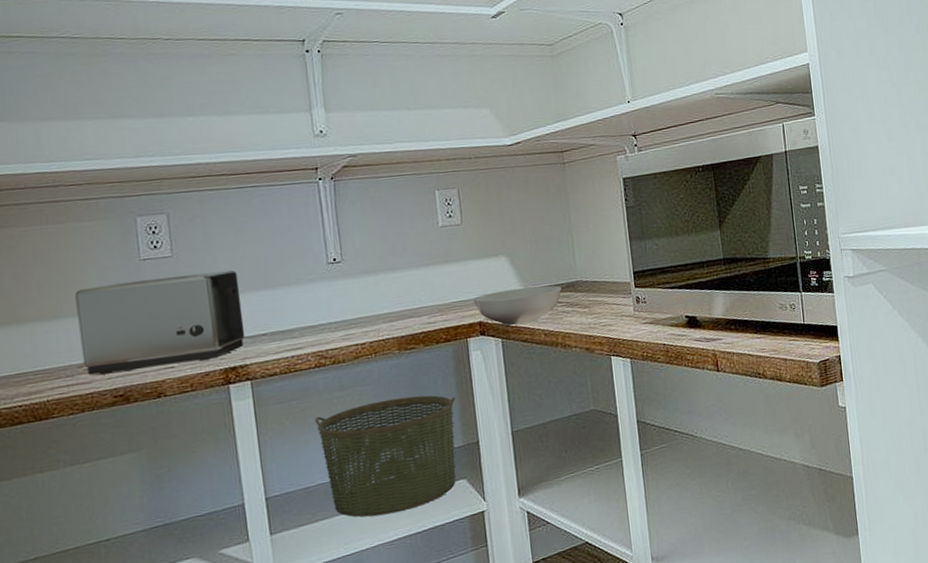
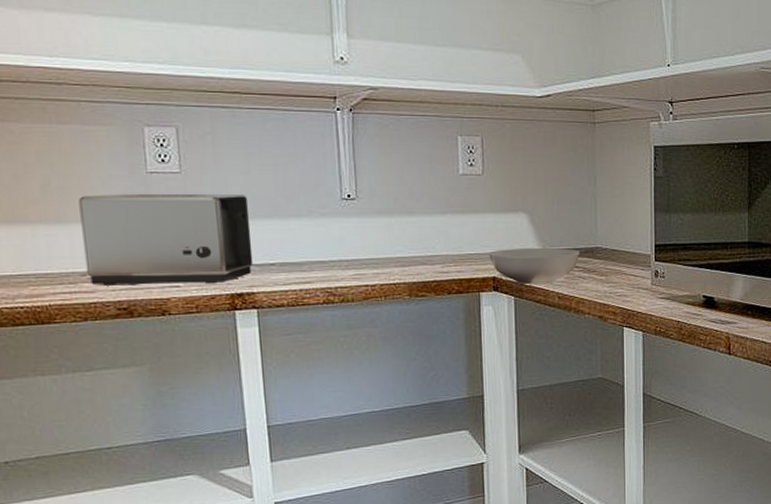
basket: present [315,395,456,517] -> none [320,343,464,456]

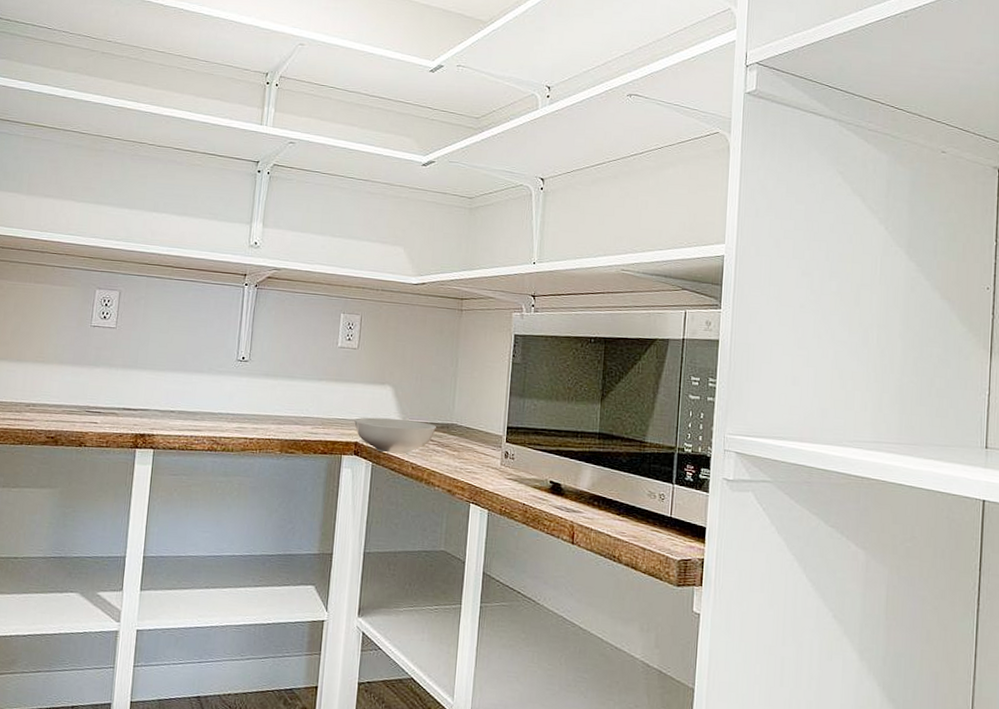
toaster: present [79,193,254,286] -> none [30,340,163,424]

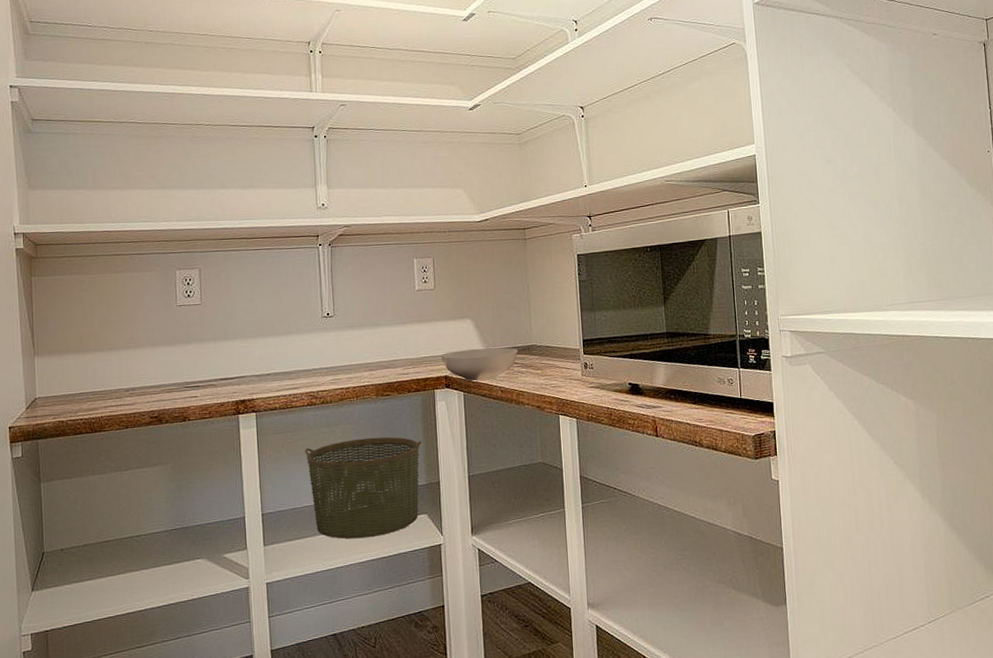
basket: none [197,493,320,601] -> present [305,436,422,539]

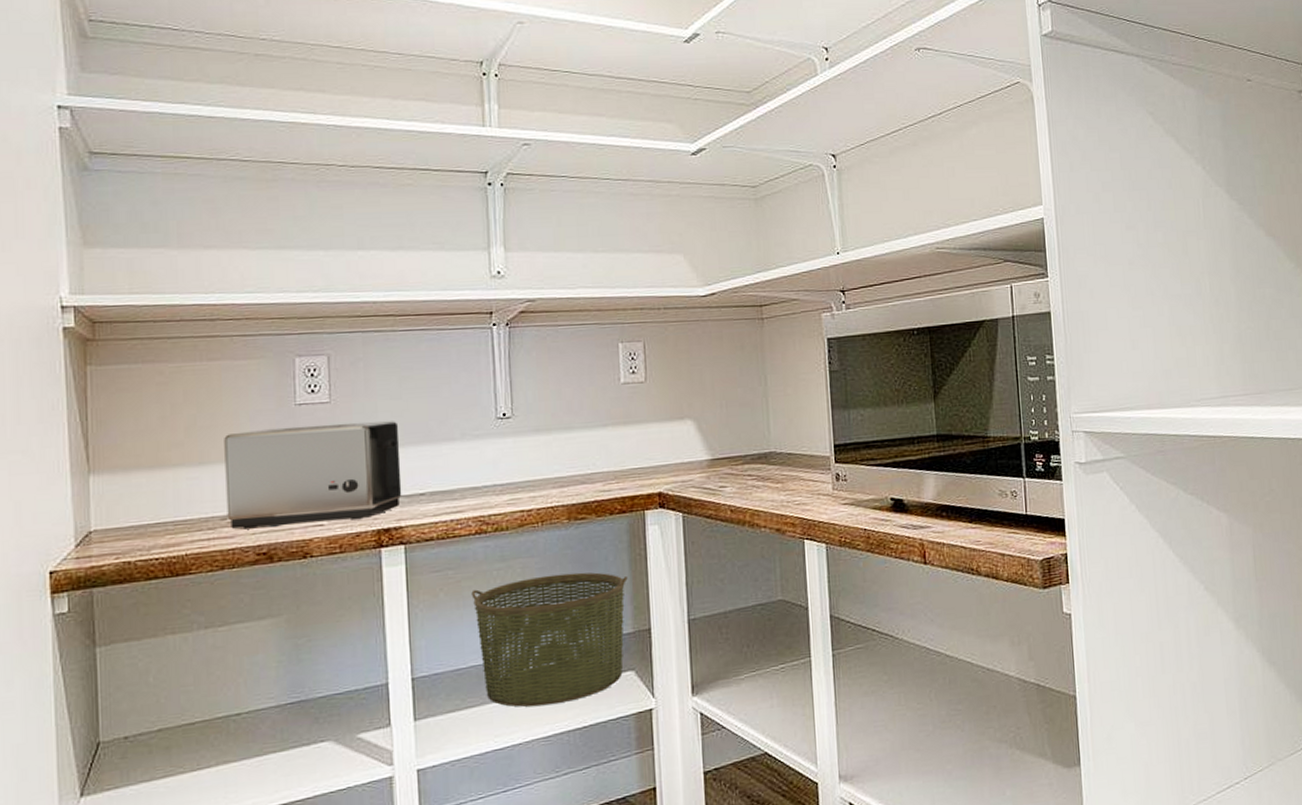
toaster: none [127,318,254,399] -> present [224,420,402,529]
bowl: present [441,347,518,382] -> none [654,455,752,499]

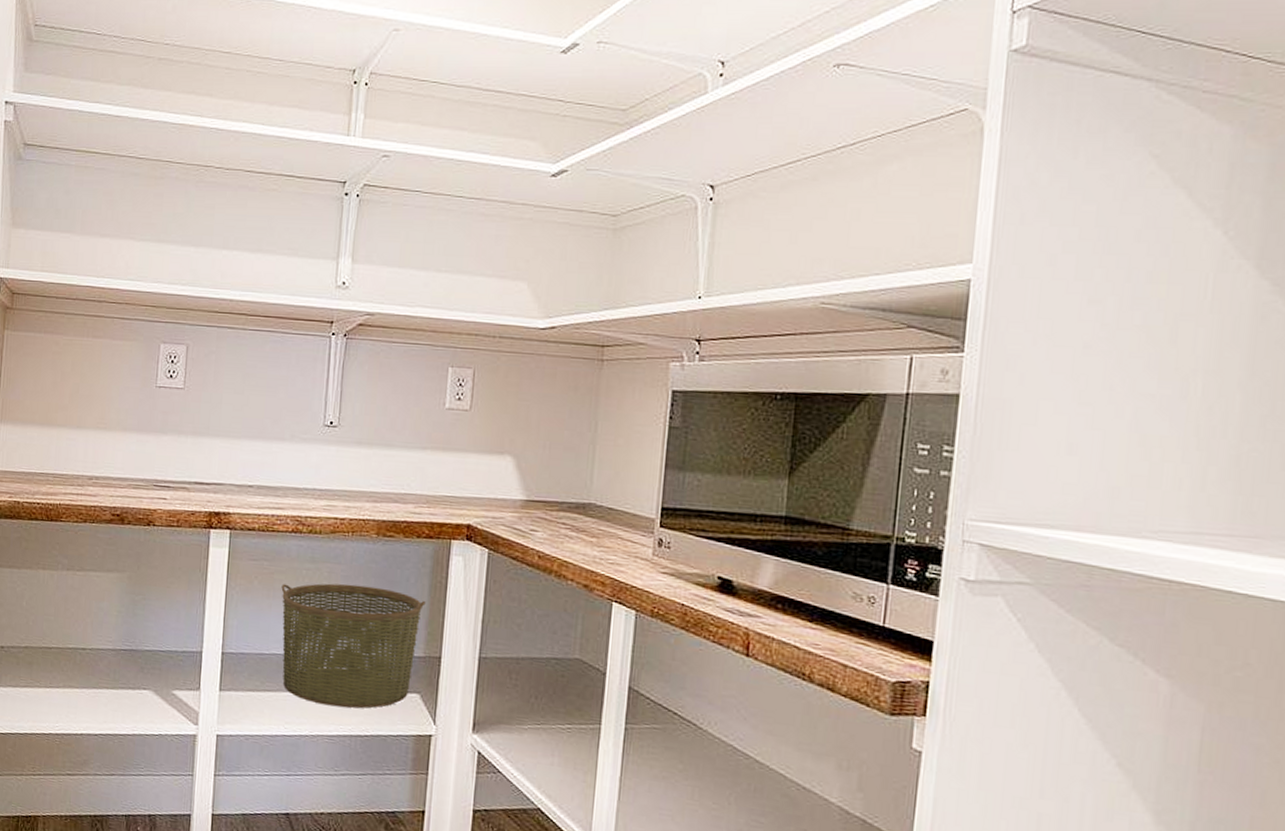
toaster: present [224,420,402,529] -> none [93,404,238,500]

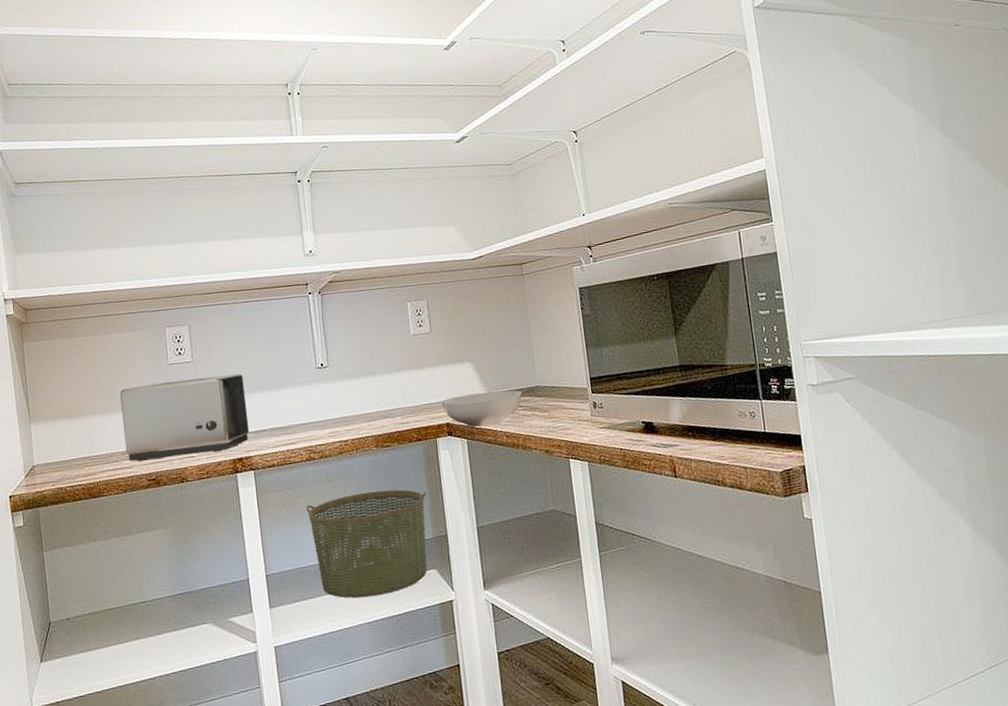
toaster: none [93,404,238,500] -> present [120,373,250,461]
bowl: none [466,494,569,540] -> present [441,390,522,428]

